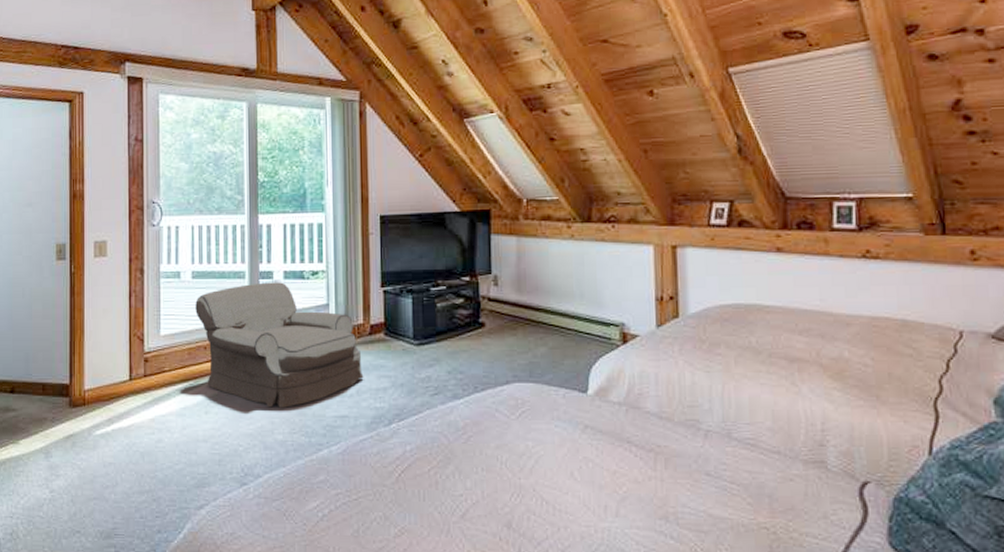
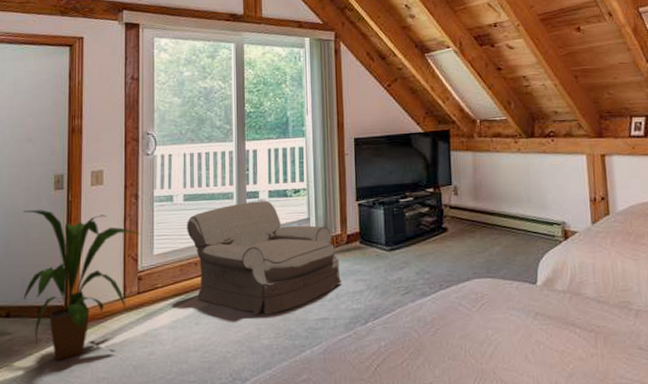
house plant: none [25,281,146,441] -> present [23,210,140,361]

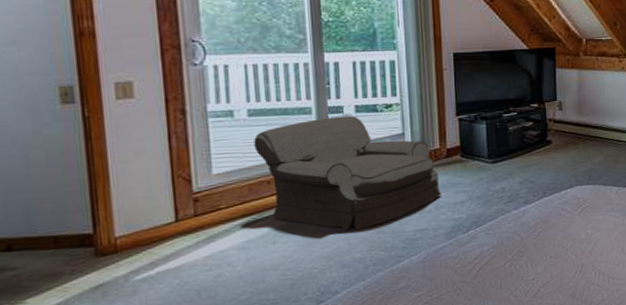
house plant: present [23,210,140,361] -> none [14,127,192,293]

